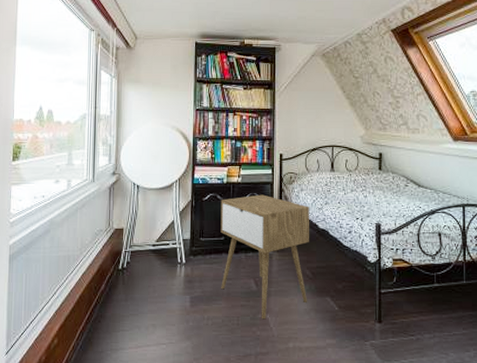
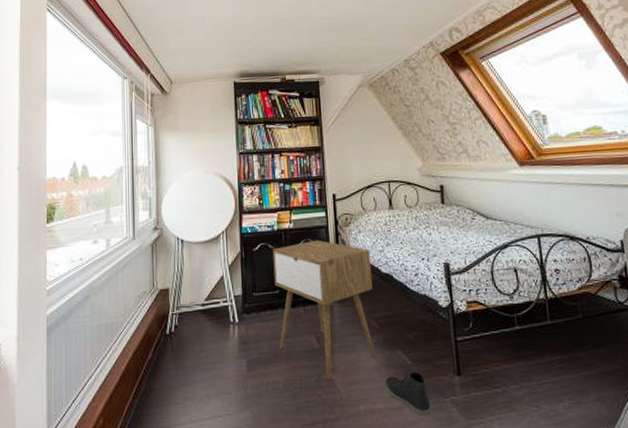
sneaker: none [313,317,353,355] -> present [384,371,432,415]

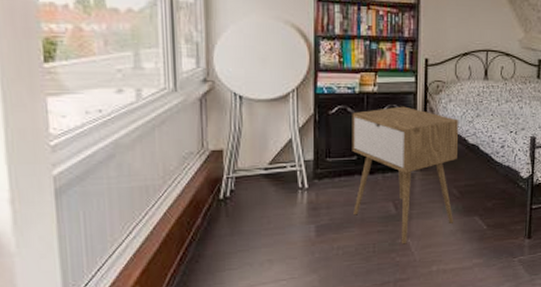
sneaker: present [384,371,432,415] -> none [459,235,500,273]

